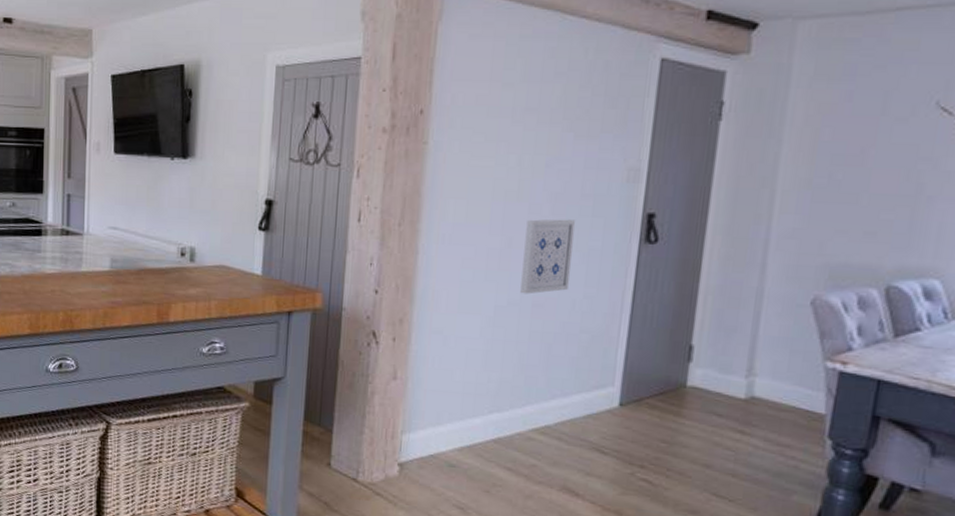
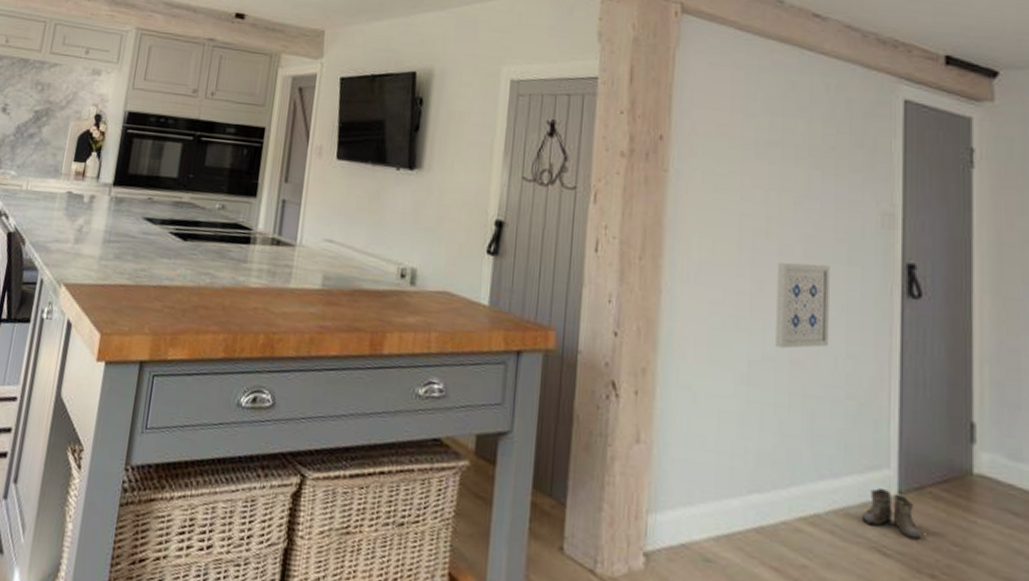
boots: none [585,401,637,441] -> present [861,487,922,541]

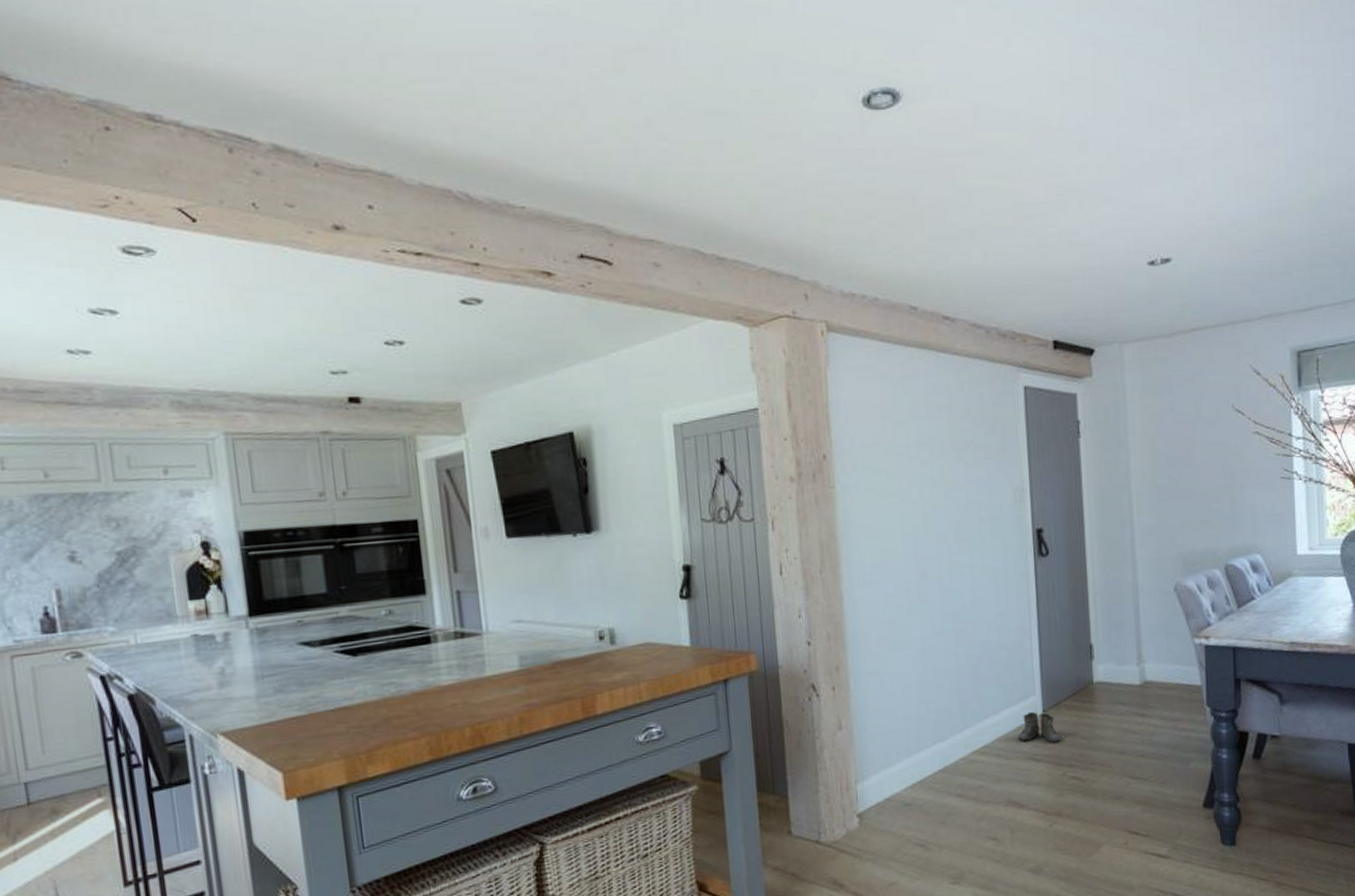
wall art: present [775,262,831,349] -> none [937,544,983,622]

